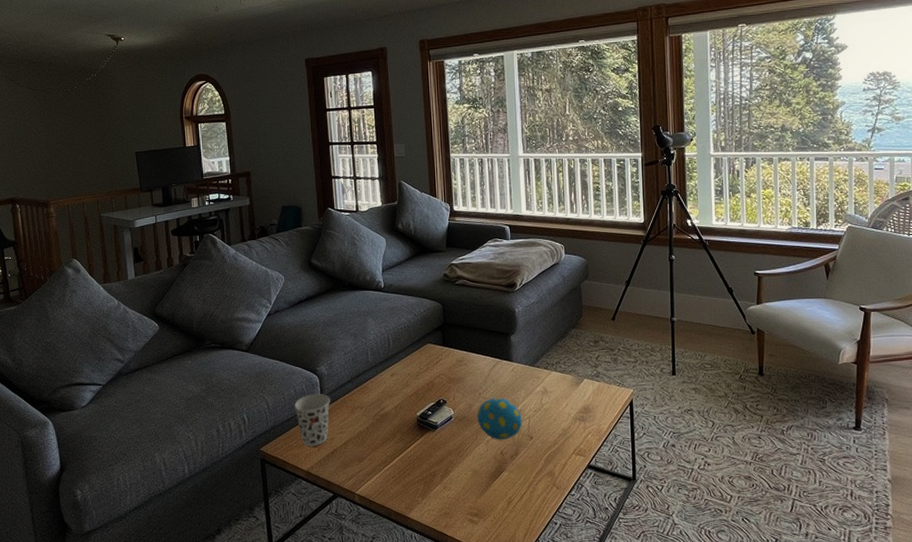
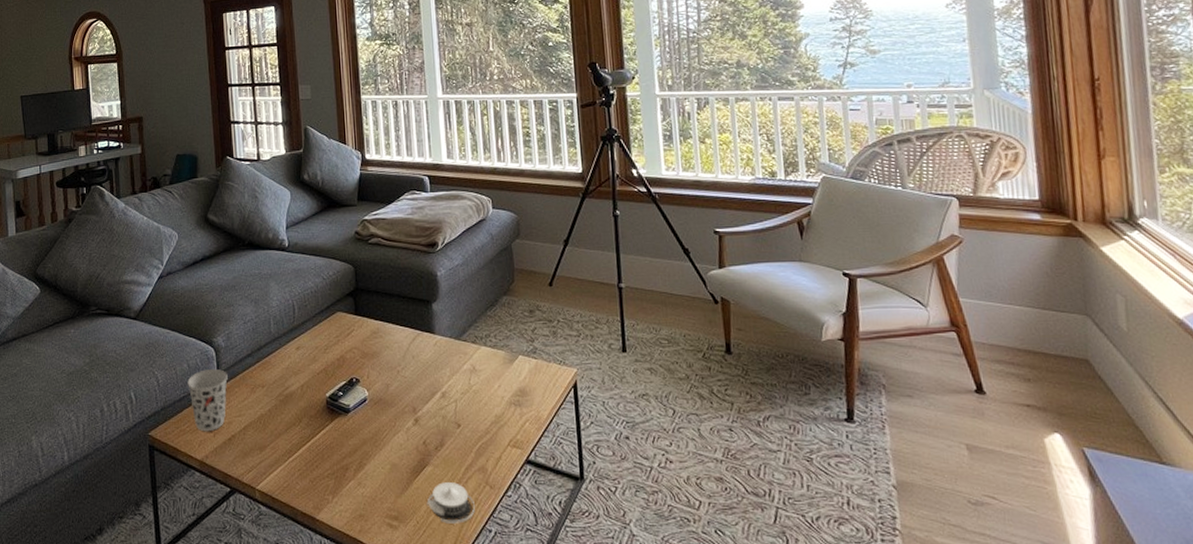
decorative egg: present [476,398,523,440] -> none [394,377,449,428]
architectural model: none [502,485,543,518] -> present [426,482,475,524]

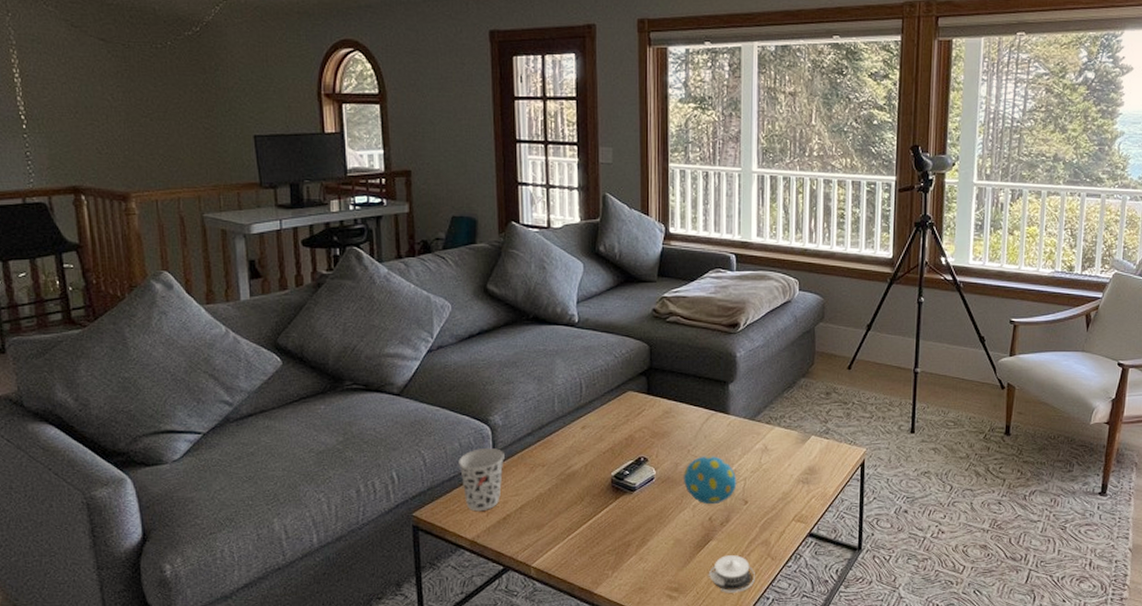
decorative egg: none [394,377,449,428] -> present [683,456,737,505]

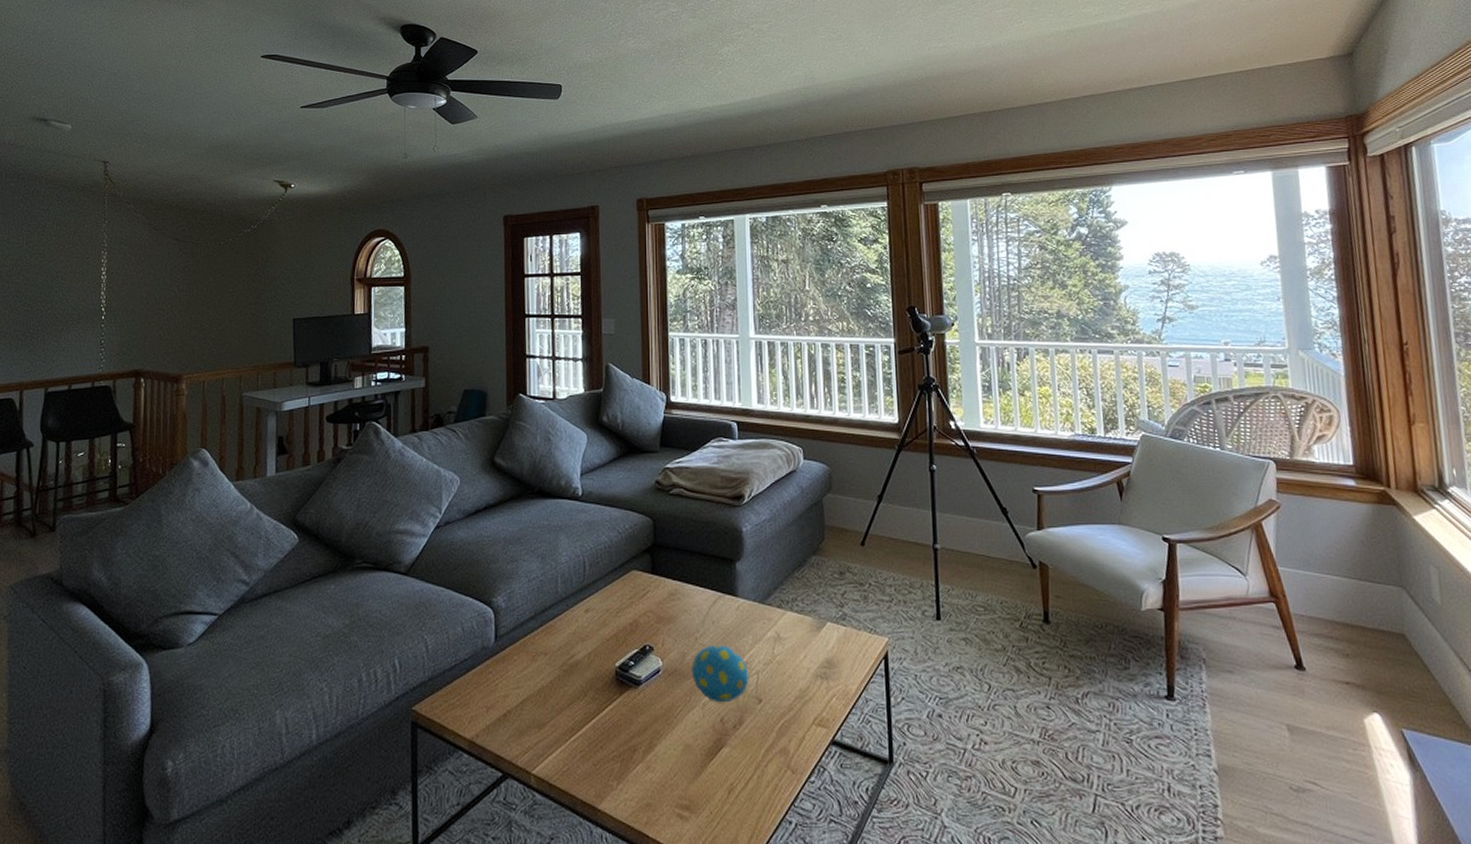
cup: present [459,448,504,512] -> none [460,634,506,707]
architectural model: present [708,555,755,593] -> none [722,766,774,814]

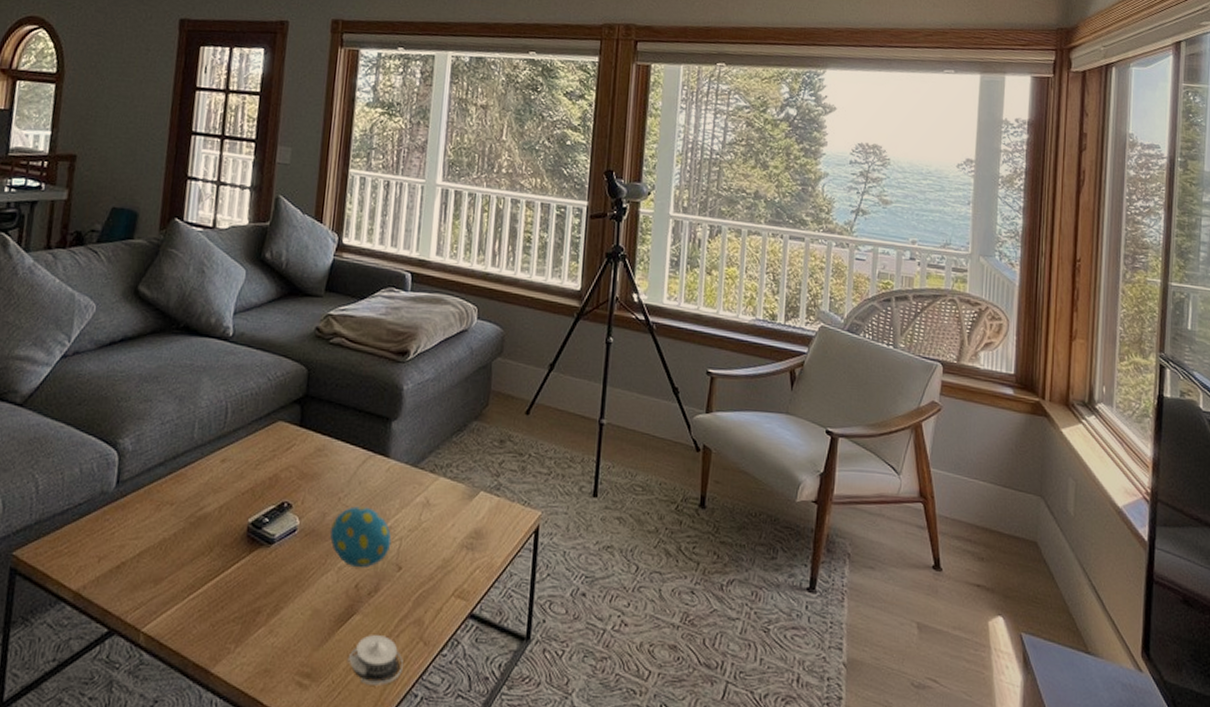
architectural model: none [722,766,774,814] -> present [347,635,403,686]

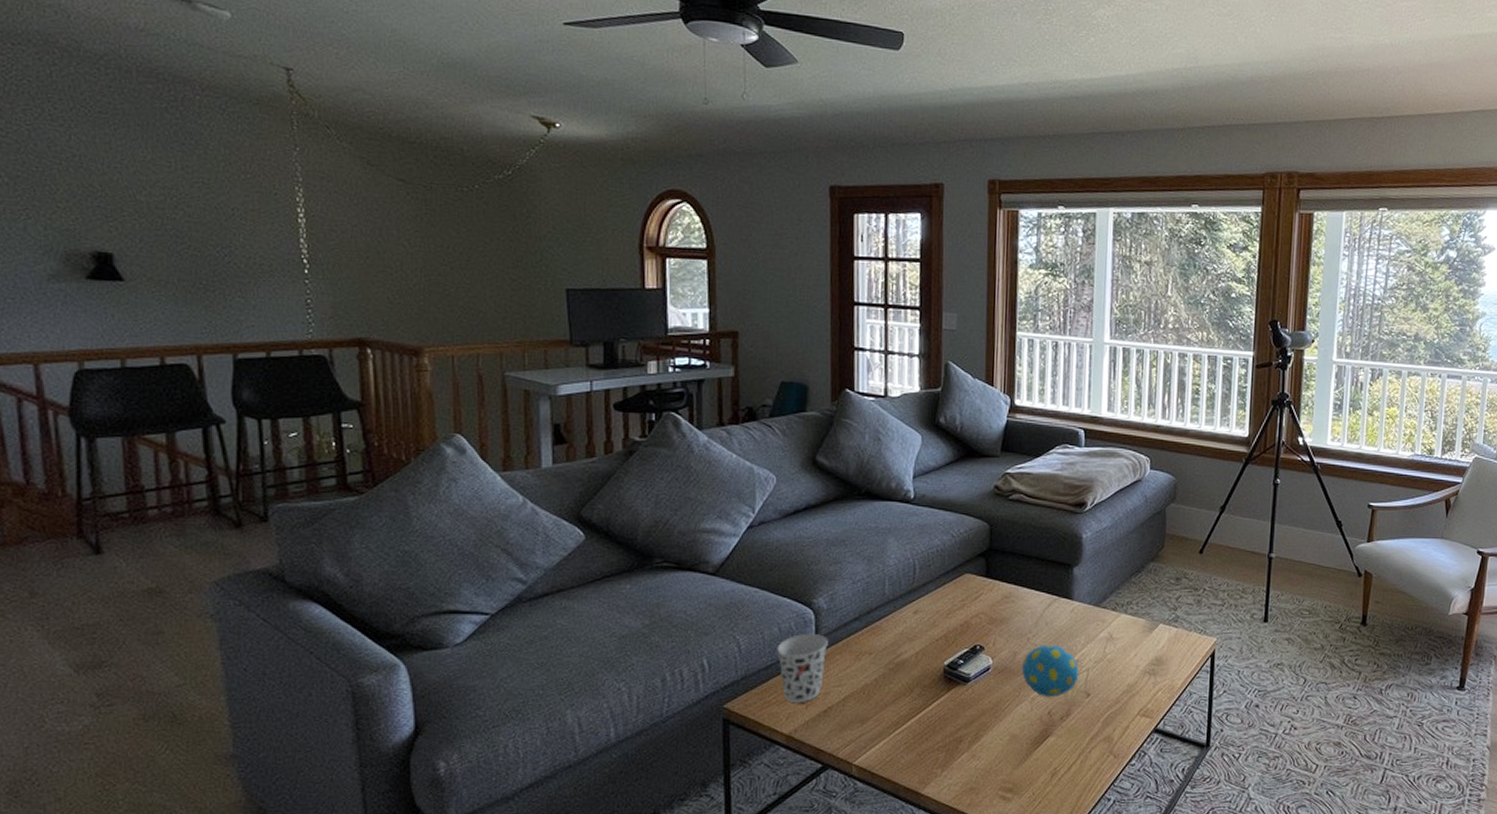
cup: none [75,477,130,556] -> present [777,634,828,704]
architectural model: present [347,635,403,686] -> none [1045,752,1096,794]

